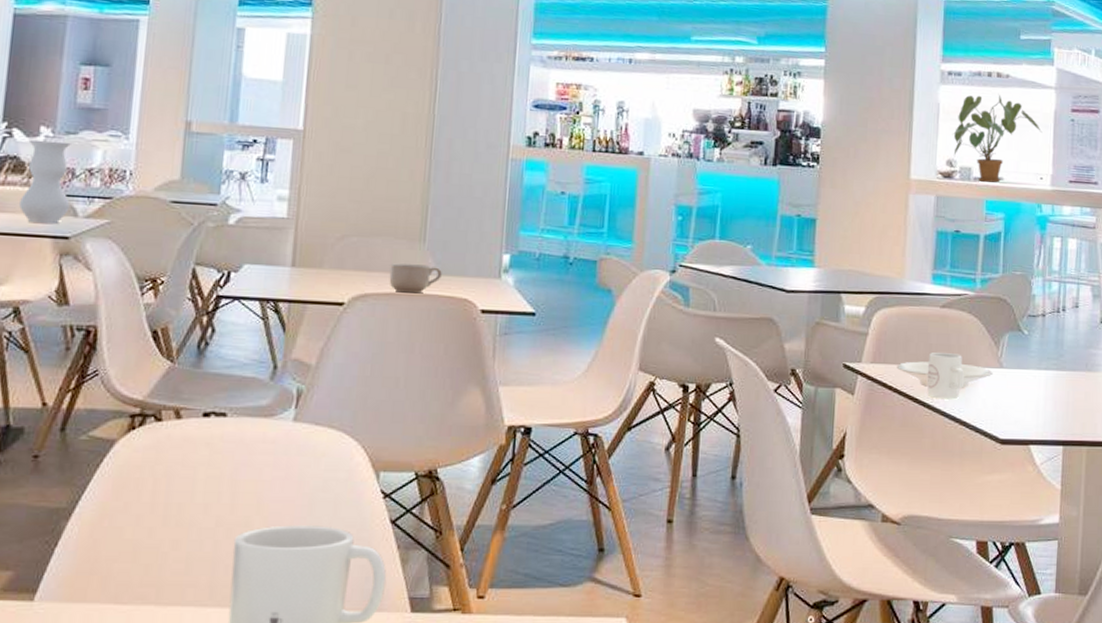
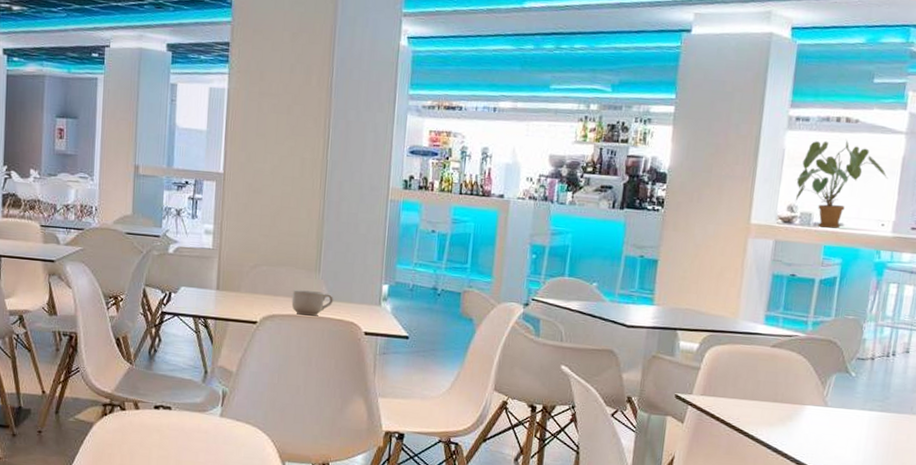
vase: present [19,139,71,225] -> none [19,180,54,250]
saucer: present [896,361,993,388] -> none [725,396,817,423]
mug: present [926,352,965,400] -> none [752,389,790,433]

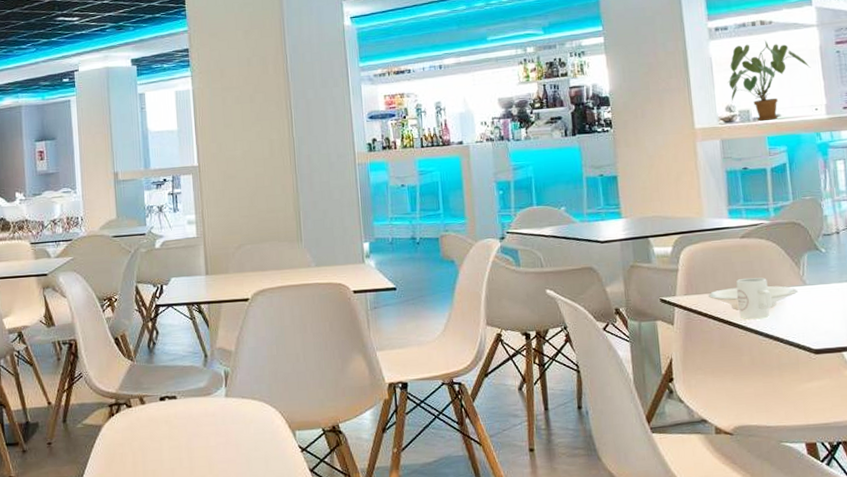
teacup: present [291,289,333,316] -> none [278,260,319,285]
saucer: none [725,396,817,423] -> present [708,286,798,310]
mug: none [752,389,790,433] -> present [736,277,773,320]

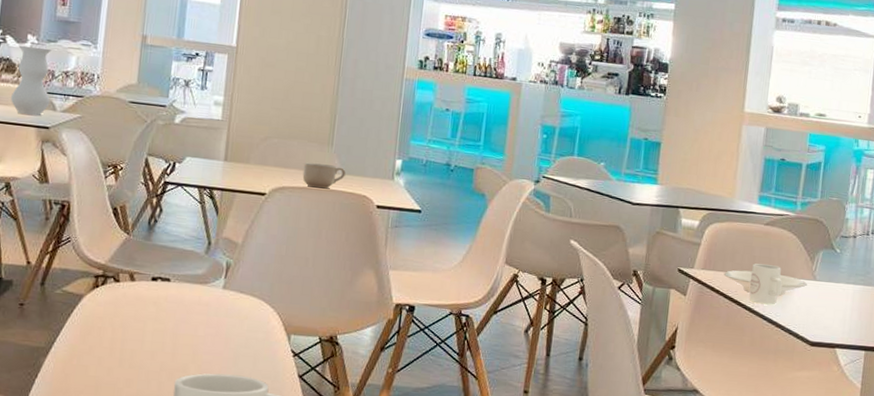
vase: none [9,202,44,267] -> present [11,45,52,116]
teacup: none [278,260,319,285] -> present [302,162,346,189]
house plant: present [727,40,811,122] -> none [783,40,863,119]

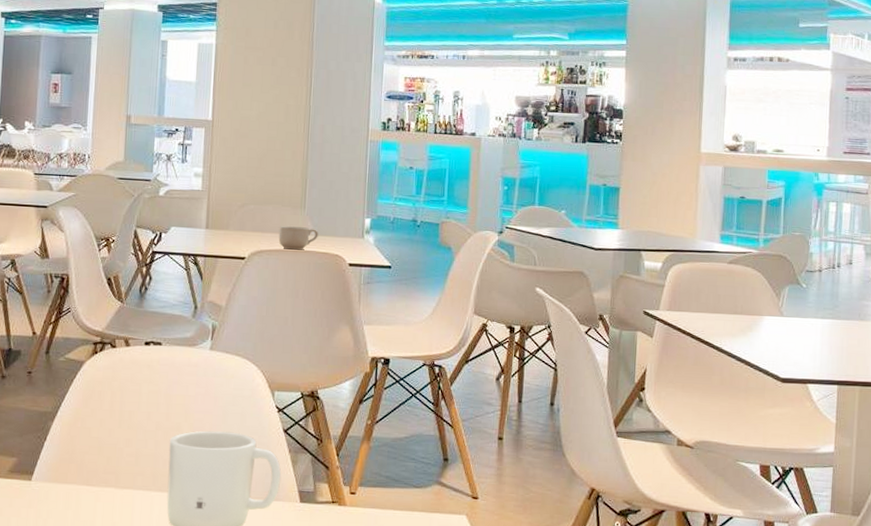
vase: present [11,45,52,116] -> none [13,132,47,197]
saucer: present [723,270,807,296] -> none [689,309,775,333]
mug: present [749,263,783,305] -> none [715,302,750,343]

